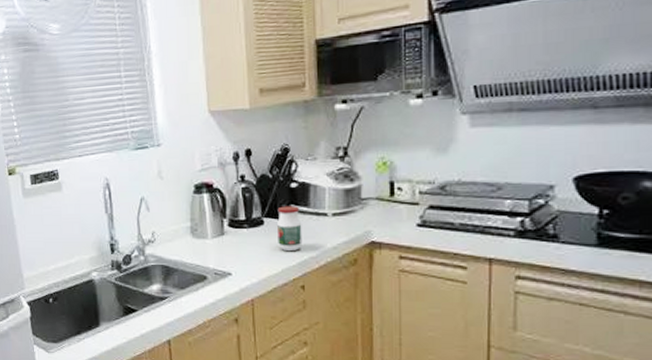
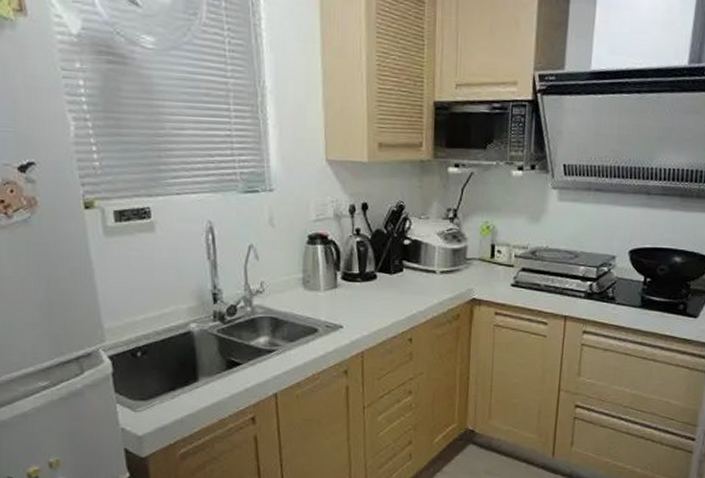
jar: present [277,206,302,252] -> none [389,262,413,306]

